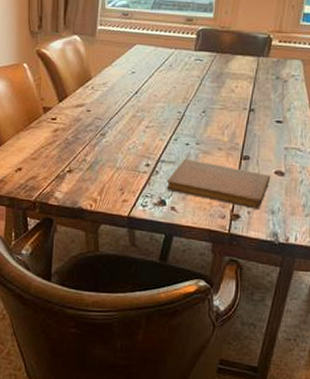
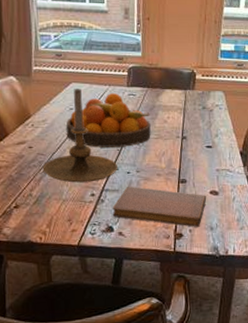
candle holder: none [99,51,176,152] -> present [42,89,117,183]
fruit bowl: none [126,57,217,116] -> present [65,93,151,148]

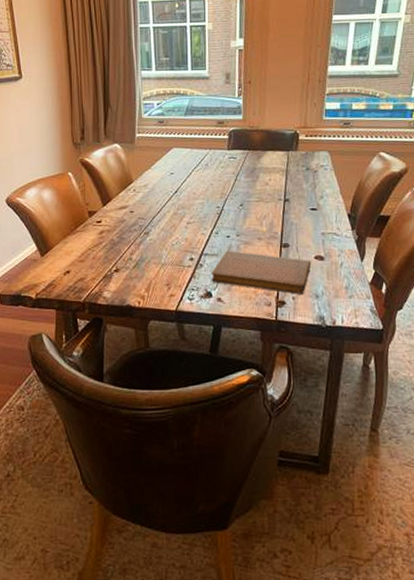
candle holder: present [42,89,117,183] -> none [142,153,217,247]
fruit bowl: present [65,93,151,148] -> none [166,157,252,211]

